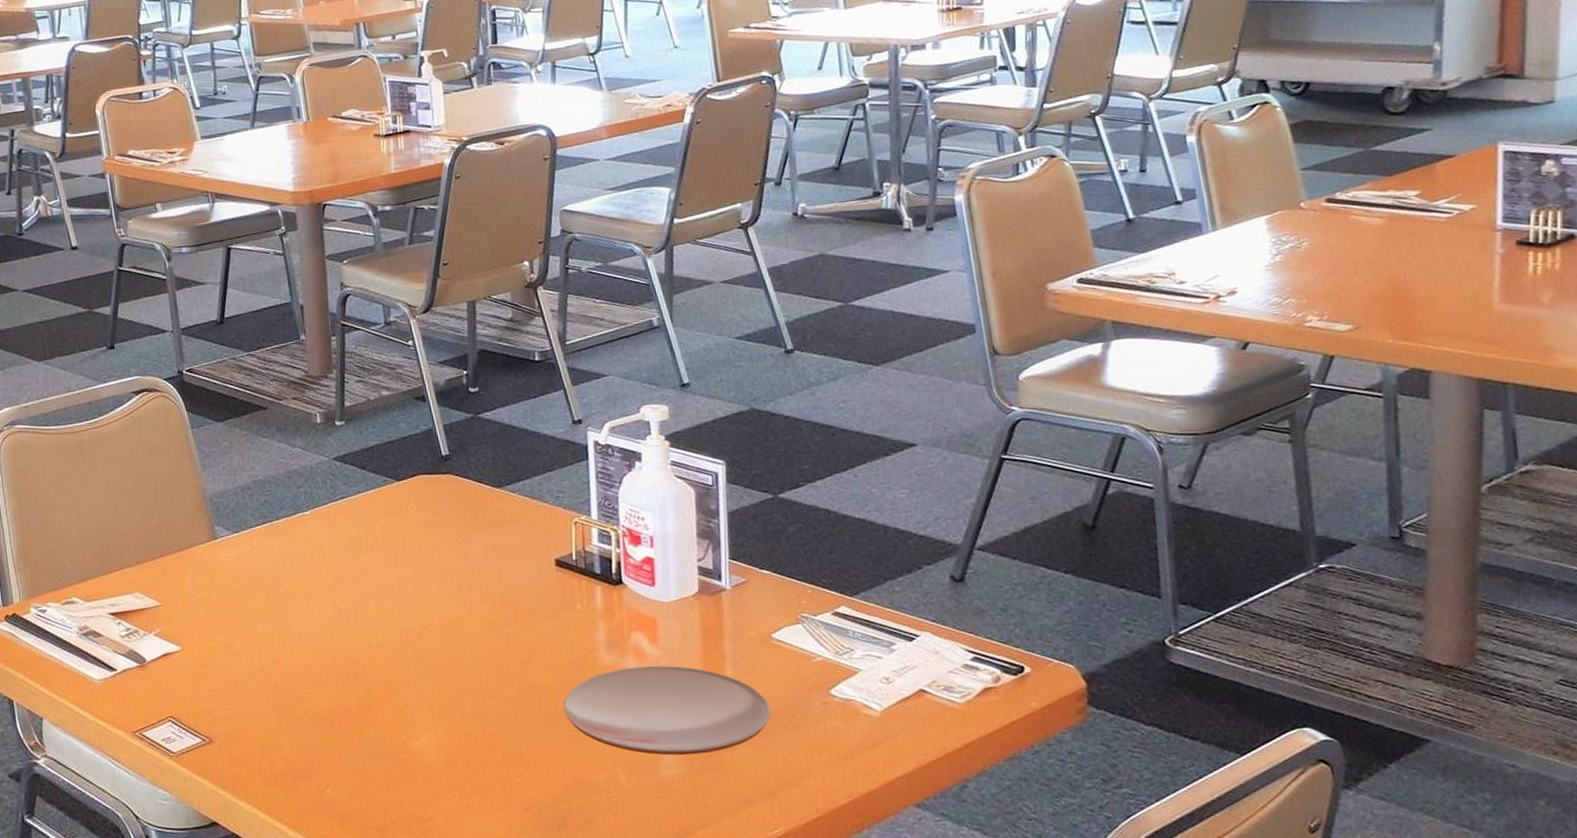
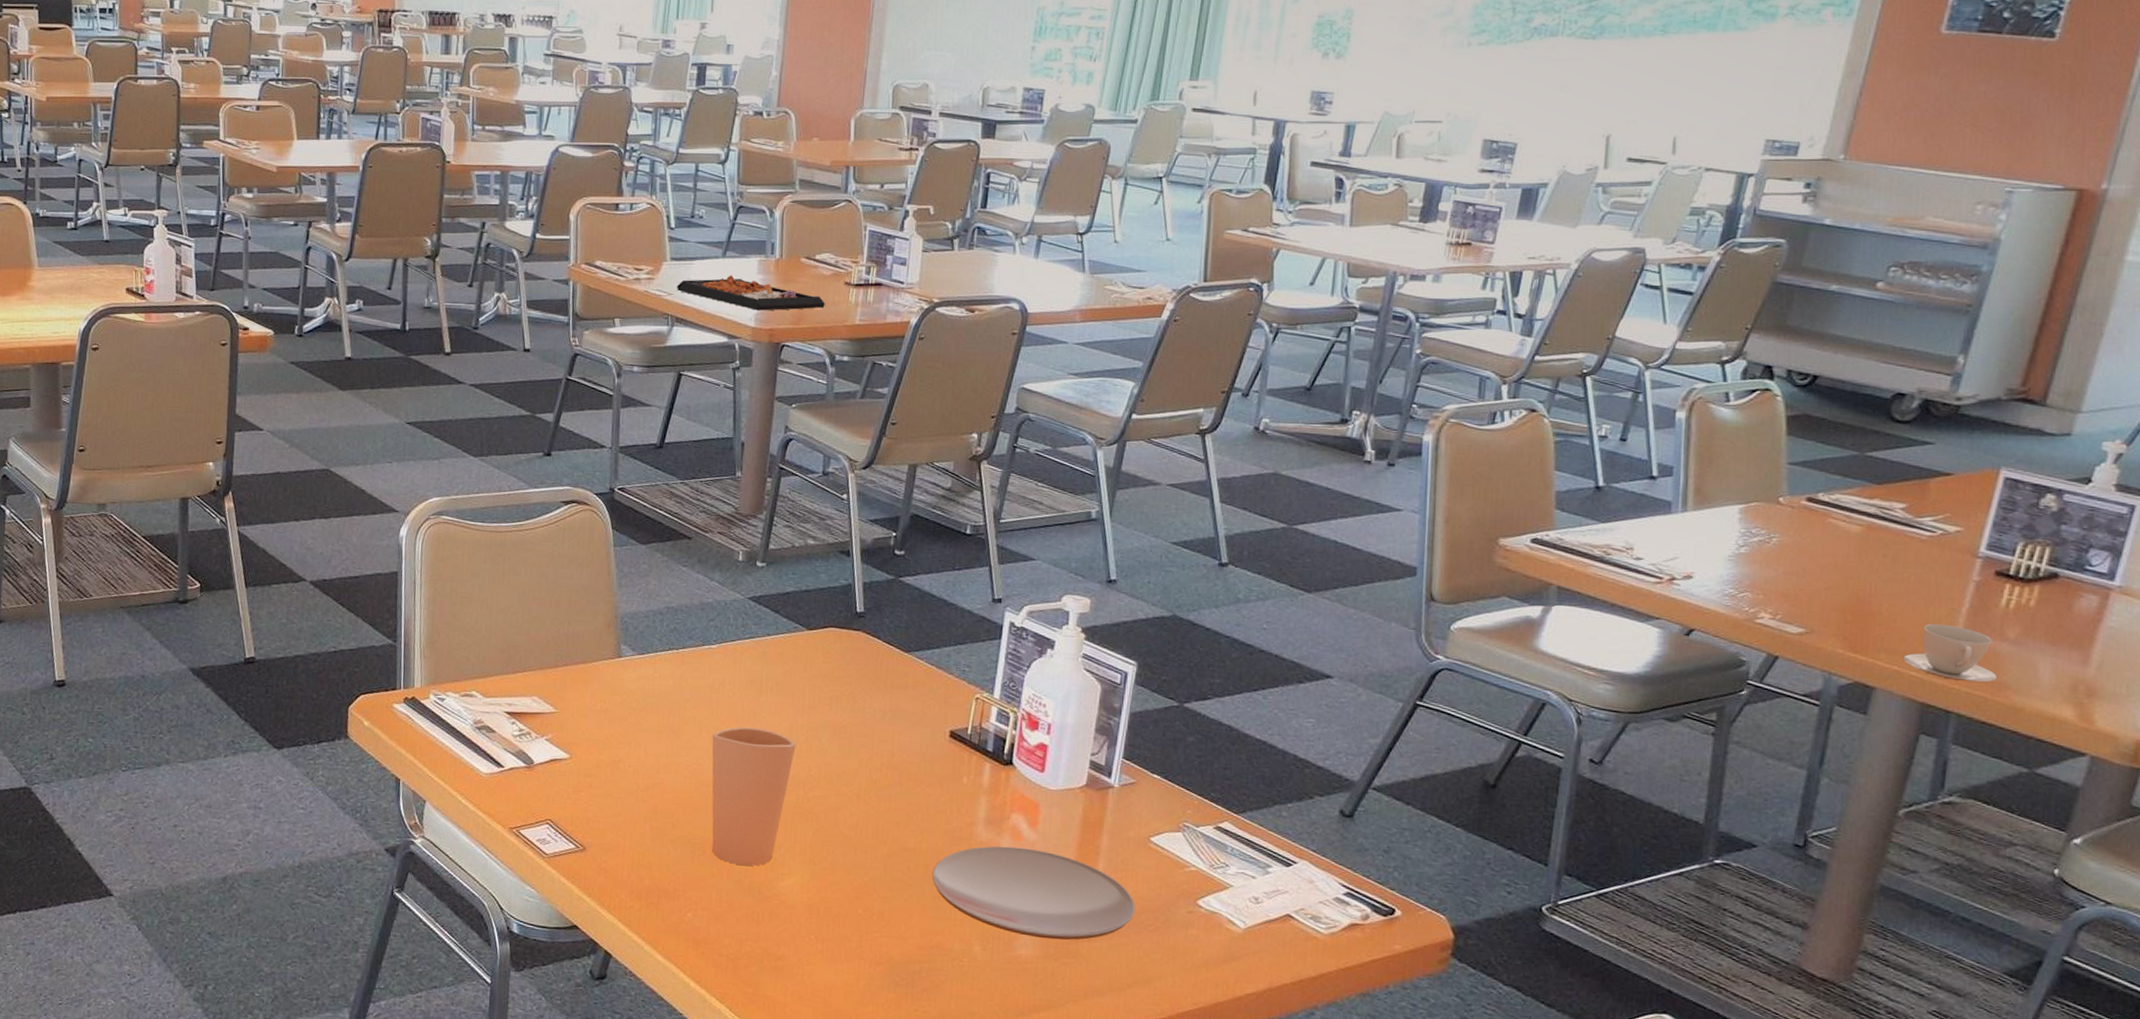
food tray: none [211,144,359,175] -> present [677,275,825,311]
cup: none [320,587,406,732] -> present [711,727,796,866]
teacup: none [1450,299,1543,352] -> present [1904,623,1998,683]

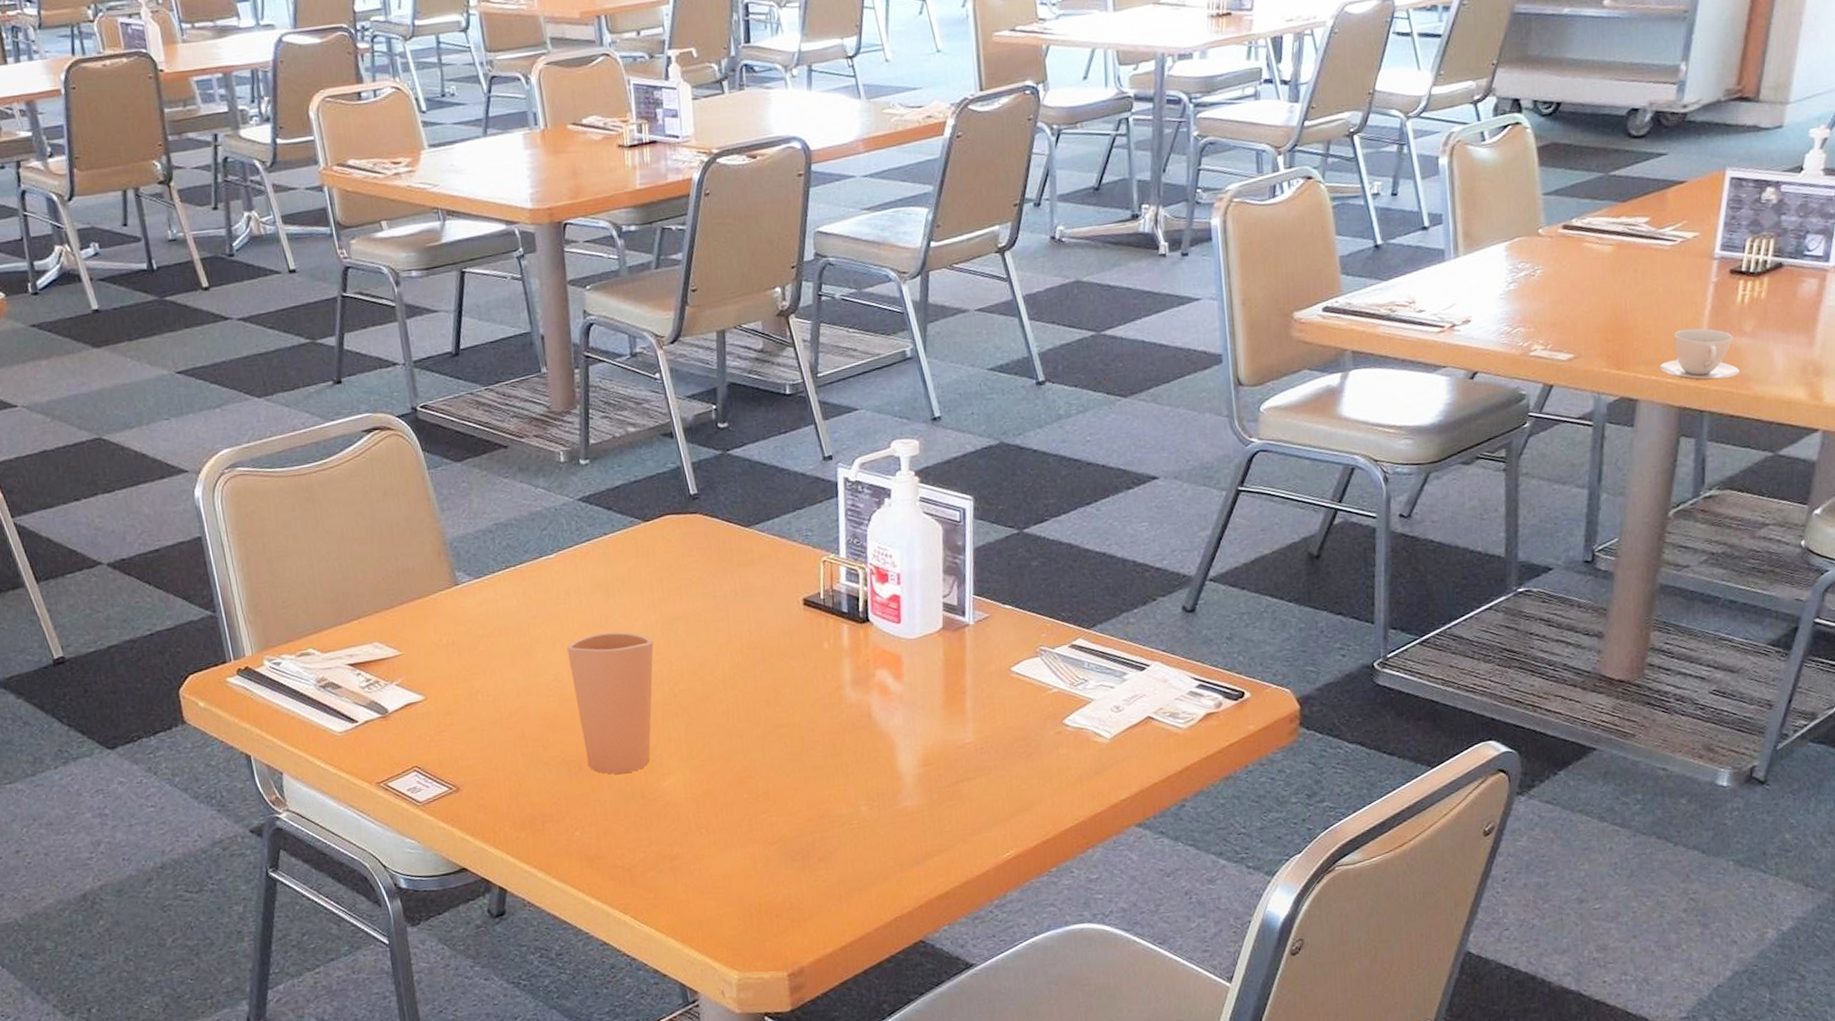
food tray: present [677,275,825,311] -> none [441,155,602,190]
plate: present [932,846,1136,940] -> none [809,701,1008,787]

